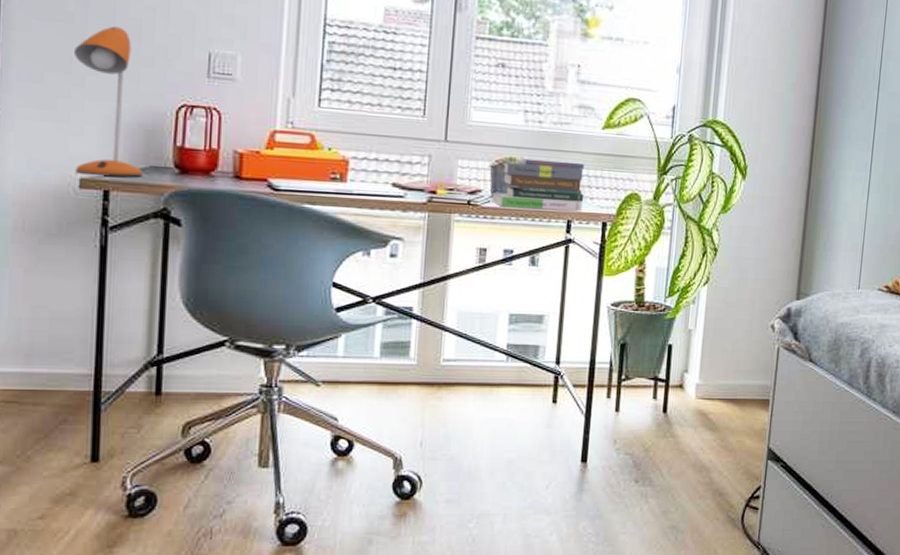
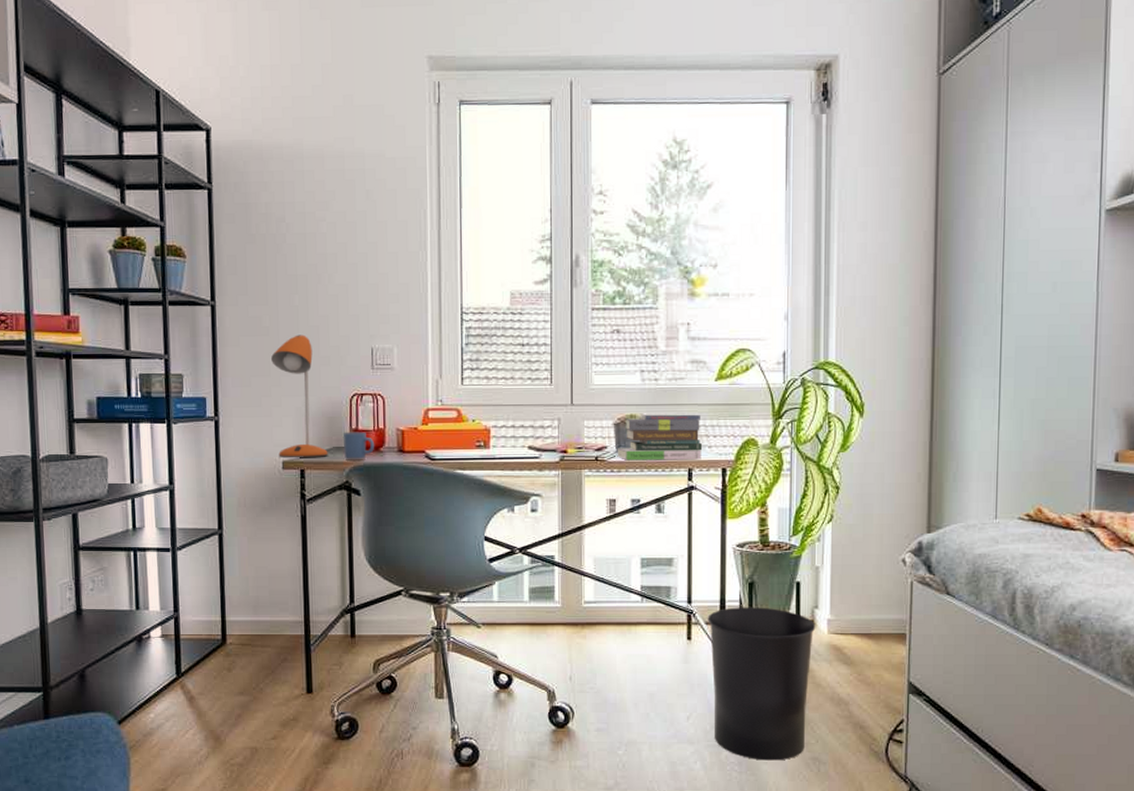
mug: none [163,149,205,185] -> present [342,431,375,460]
waste bin: none [573,369,685,531] -> present [707,607,816,761]

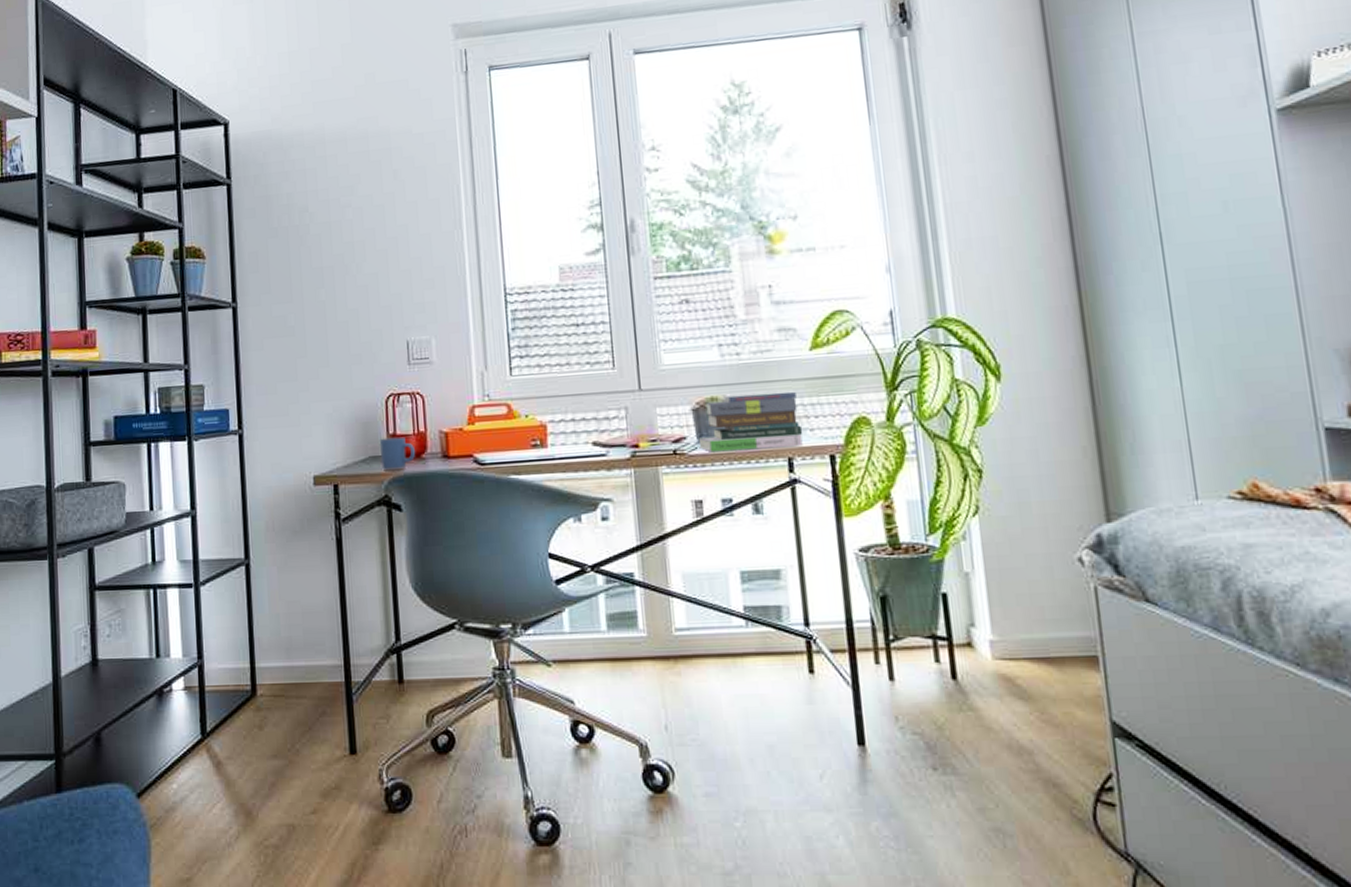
desk lamp: present [270,334,328,459] -> none [297,332,364,473]
waste bin: present [707,607,816,761] -> none [832,627,981,833]

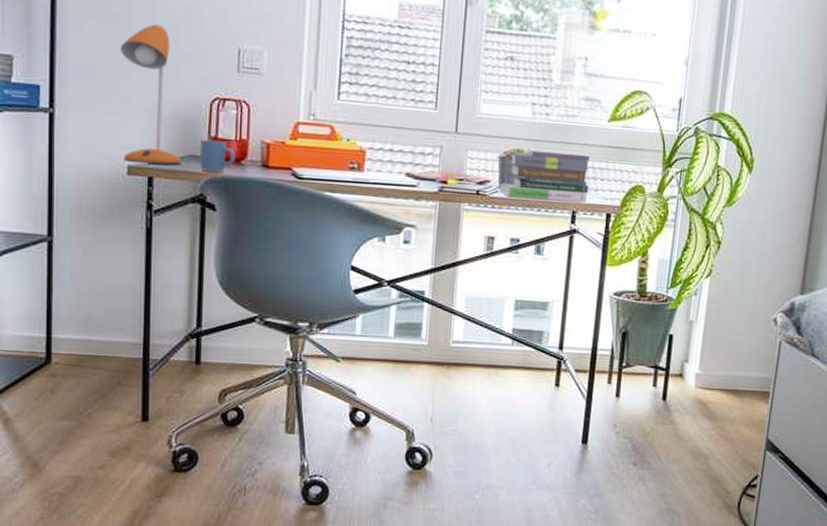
desk lamp: none [297,332,364,473] -> present [119,24,181,166]

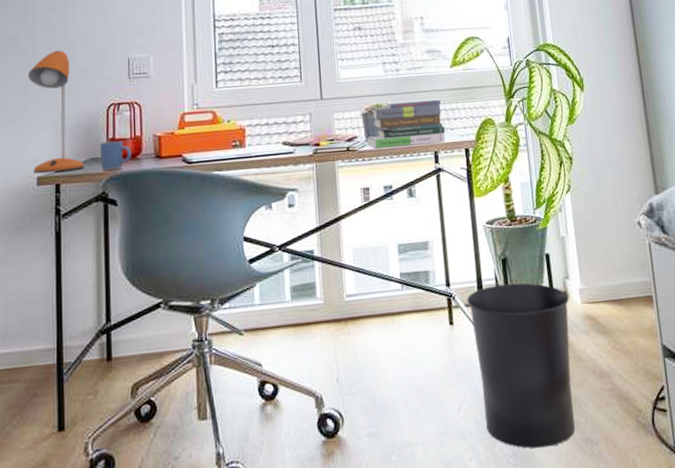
waste bin: none [574,356,684,511] -> present [467,283,575,449]

